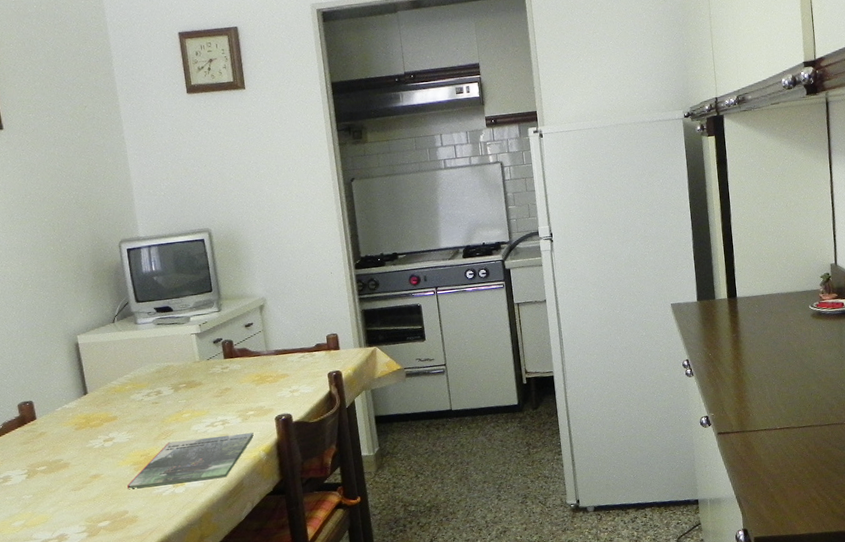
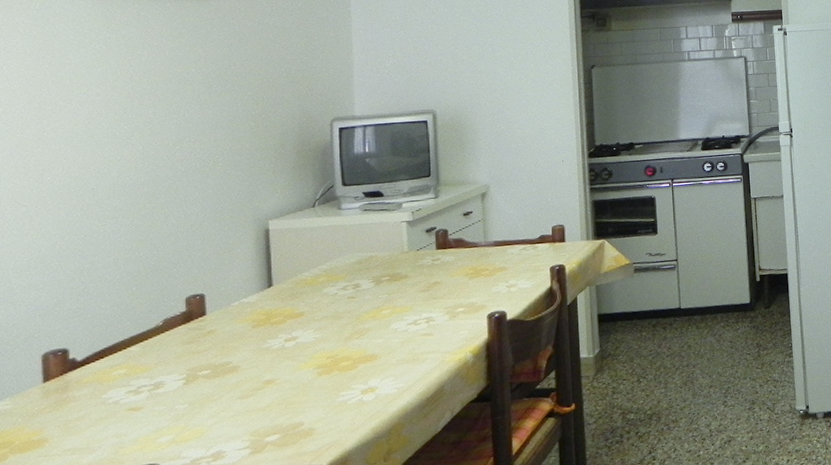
magazine: present [127,433,254,489] -> none [307,332,461,396]

